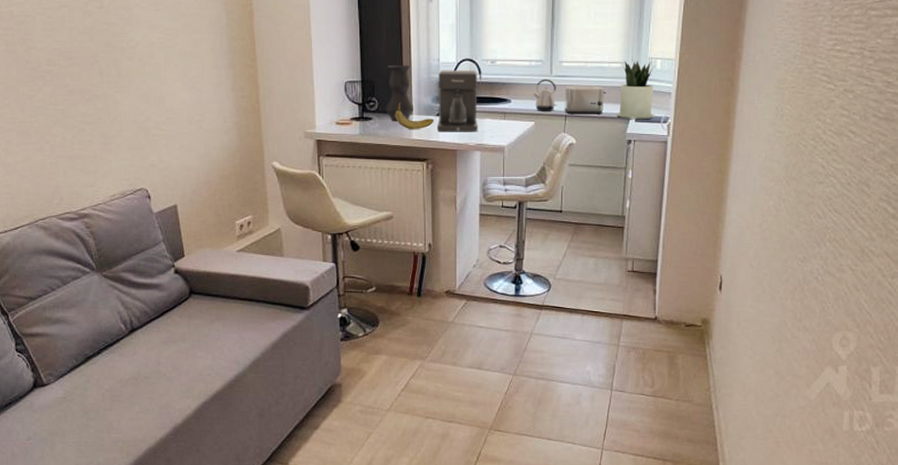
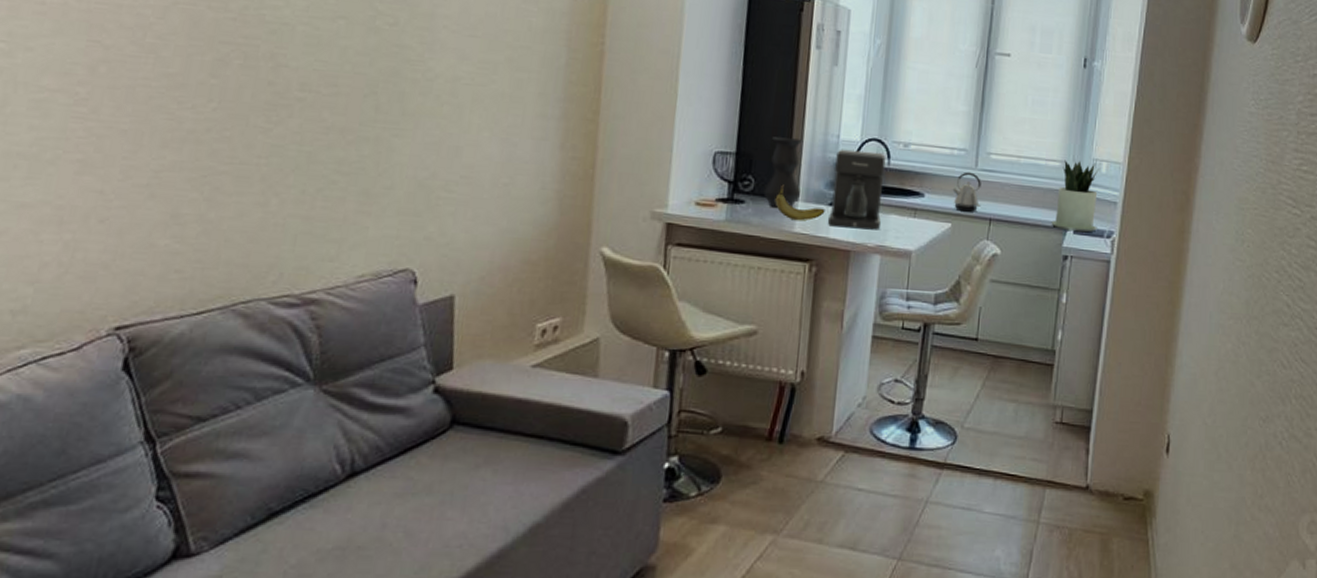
toaster: present [564,85,607,115] -> none [989,183,1042,221]

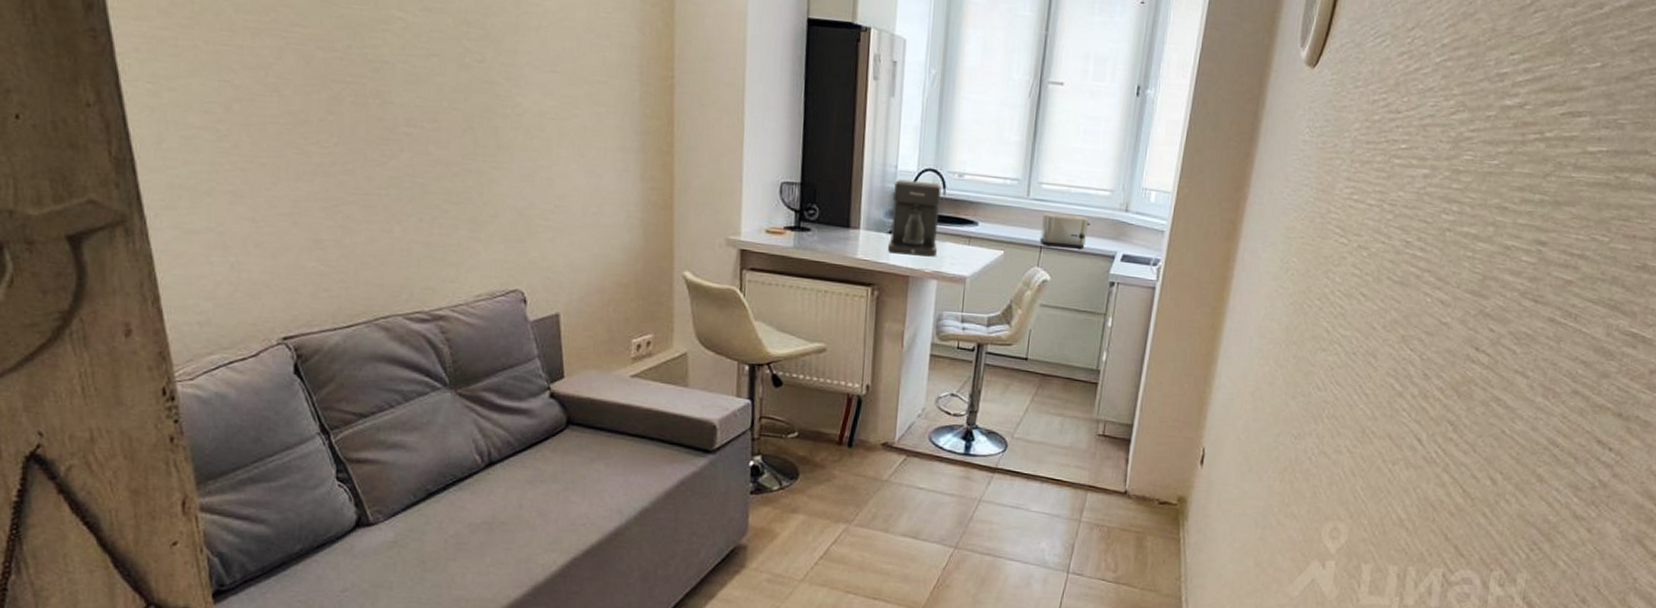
vase: present [763,137,802,209] -> none [828,167,862,237]
fruit: present [775,184,825,221] -> none [838,213,885,248]
kettle: present [952,171,981,212] -> none [1005,201,1033,240]
toaster: none [989,183,1042,221] -> present [1040,212,1091,249]
planter: present [1051,160,1099,233] -> none [1099,189,1148,261]

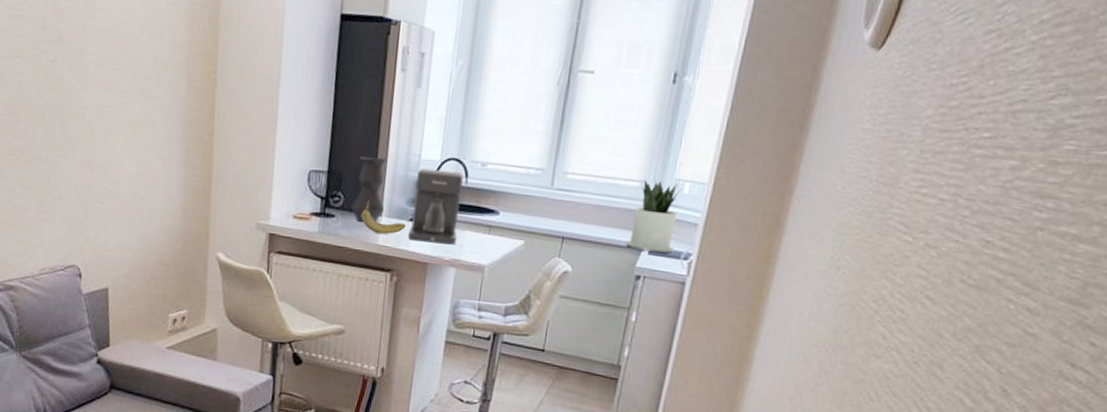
vase: none [828,167,862,237] -> present [351,156,387,223]
fruit: none [838,213,885,248] -> present [361,201,406,235]
toaster: present [1040,212,1091,249] -> none [562,202,617,241]
planter: none [1099,189,1148,261] -> present [625,180,681,254]

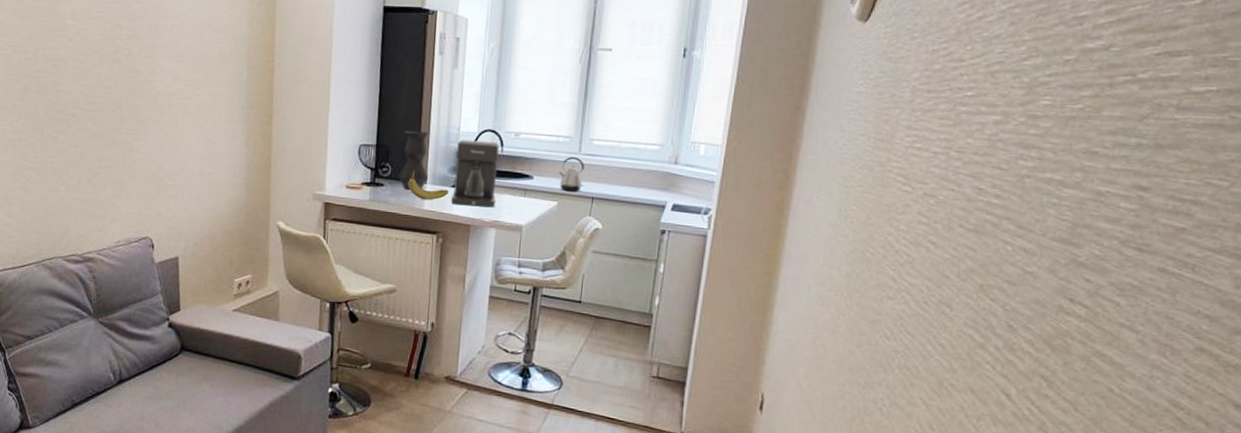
kettle: none [527,191,556,230] -> present [558,156,585,192]
planter: present [625,180,681,254] -> none [649,143,697,210]

